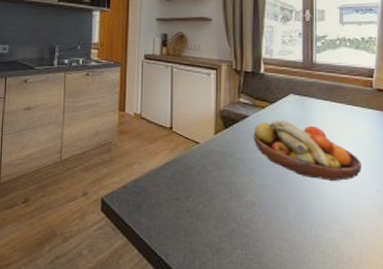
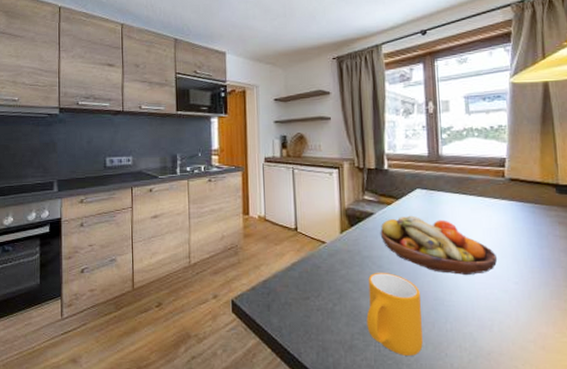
mug: none [235,175,288,260] -> present [366,272,423,356]

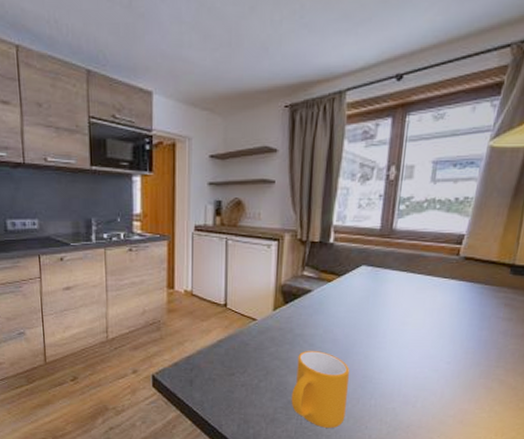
fruit bowl: present [380,215,498,276] -> none [316,293,435,355]

